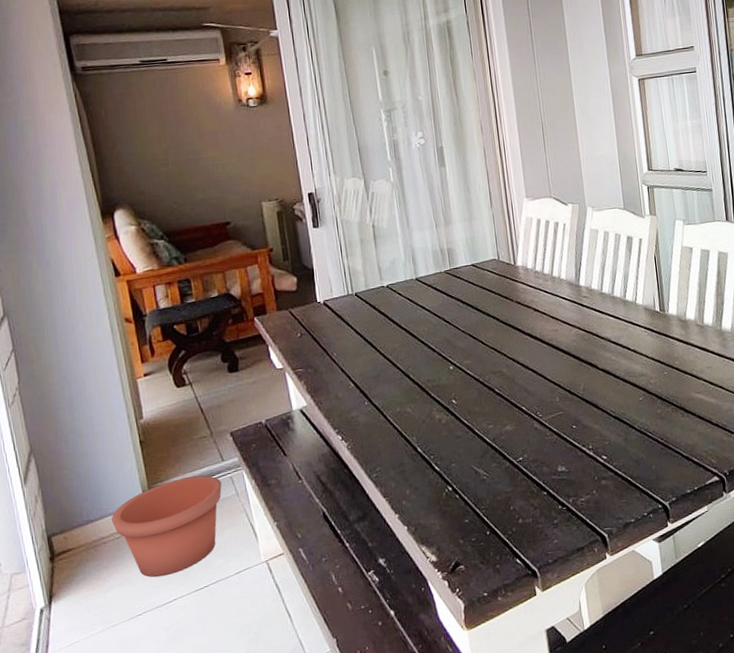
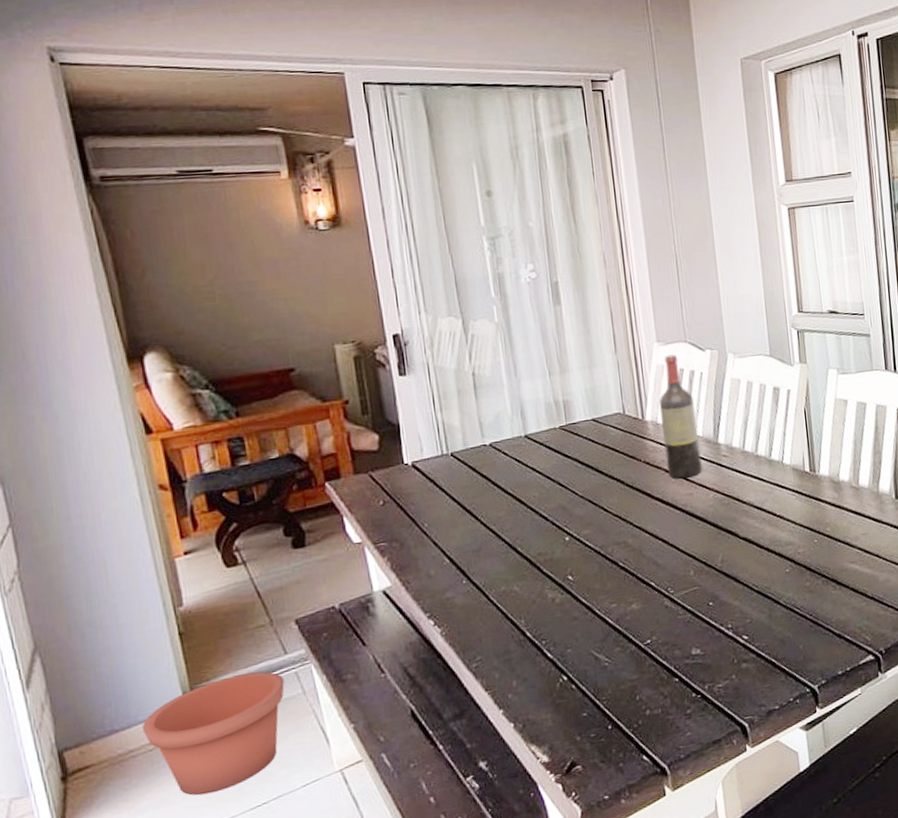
wine bottle: none [528,208,566,317] -> present [658,354,702,479]

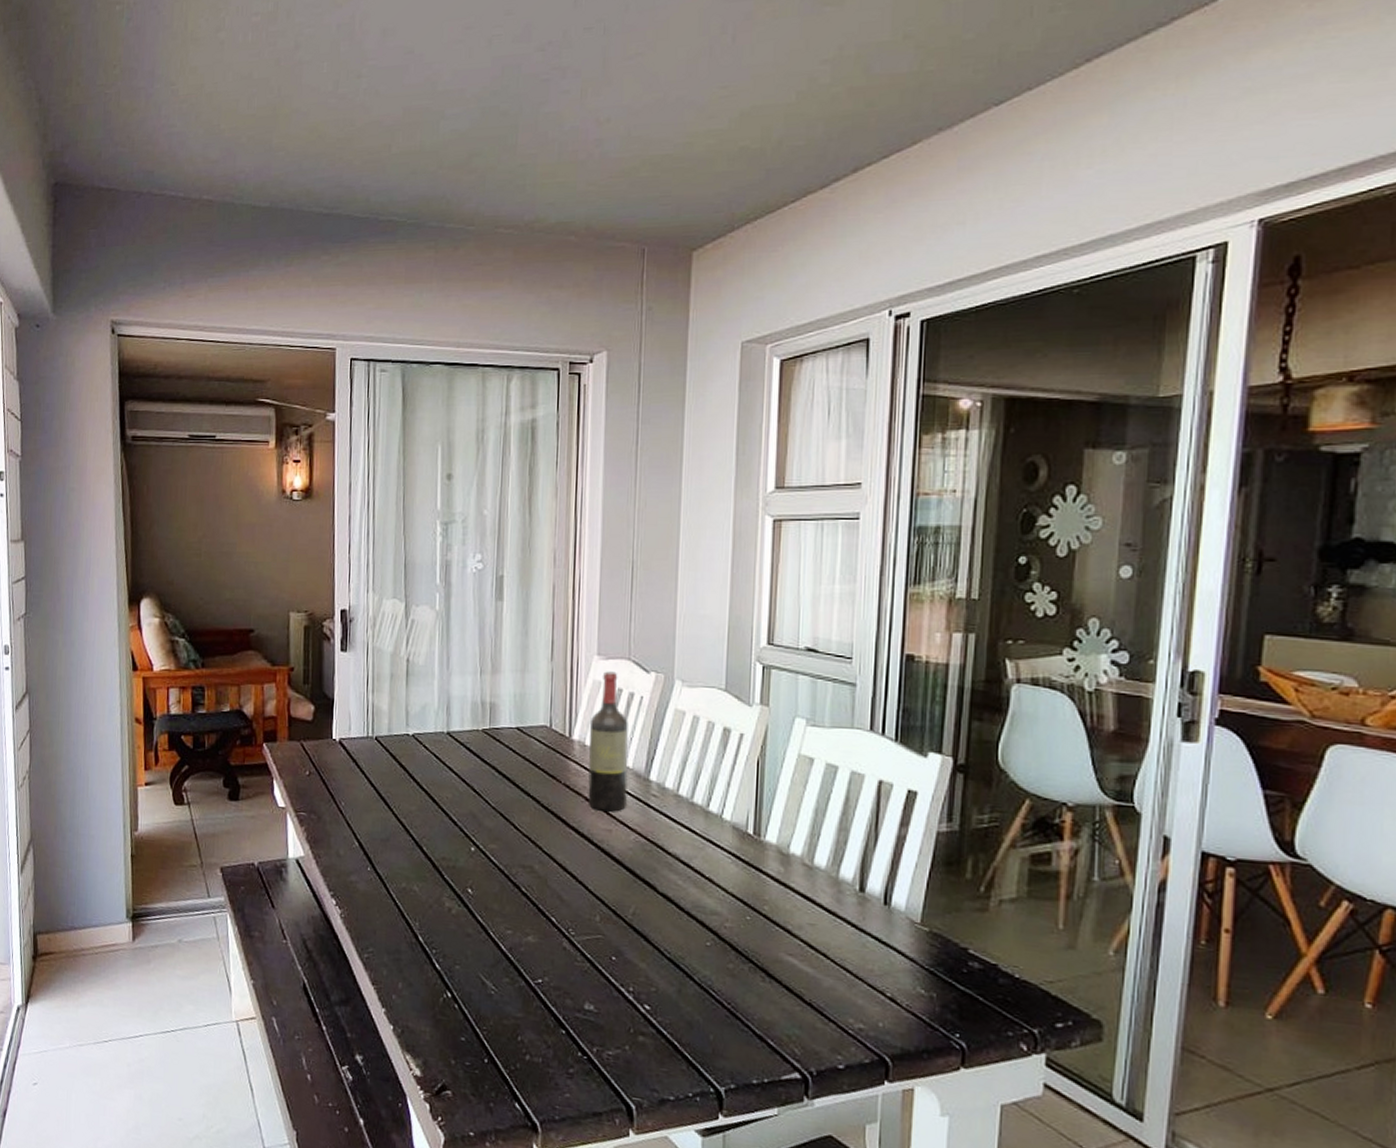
pot: present [141,671,285,796] -> none [93,905,204,1008]

